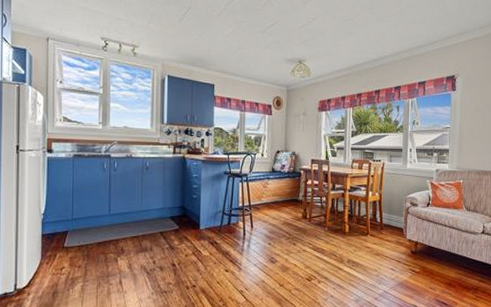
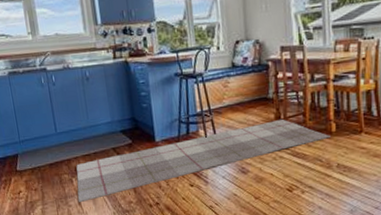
rug: none [119,218,344,282] -> present [76,119,330,203]

